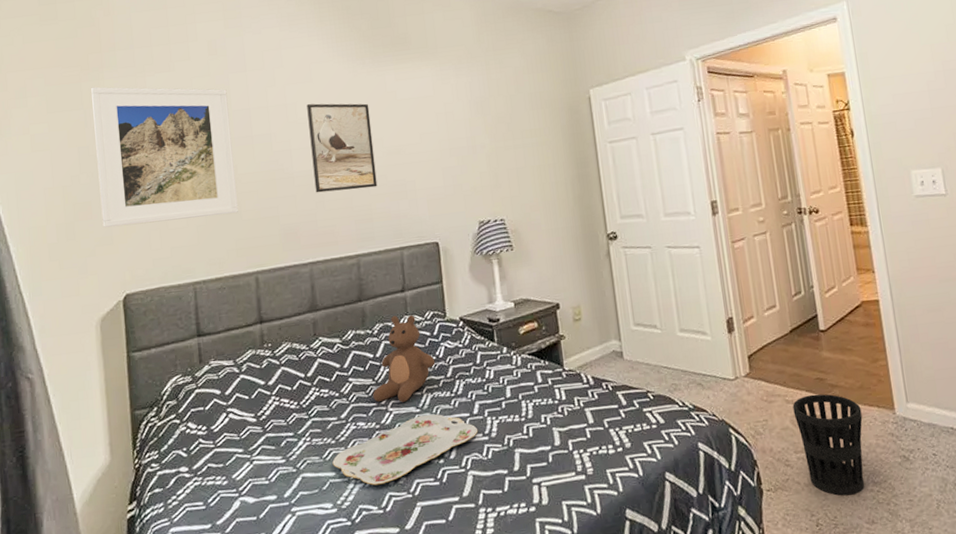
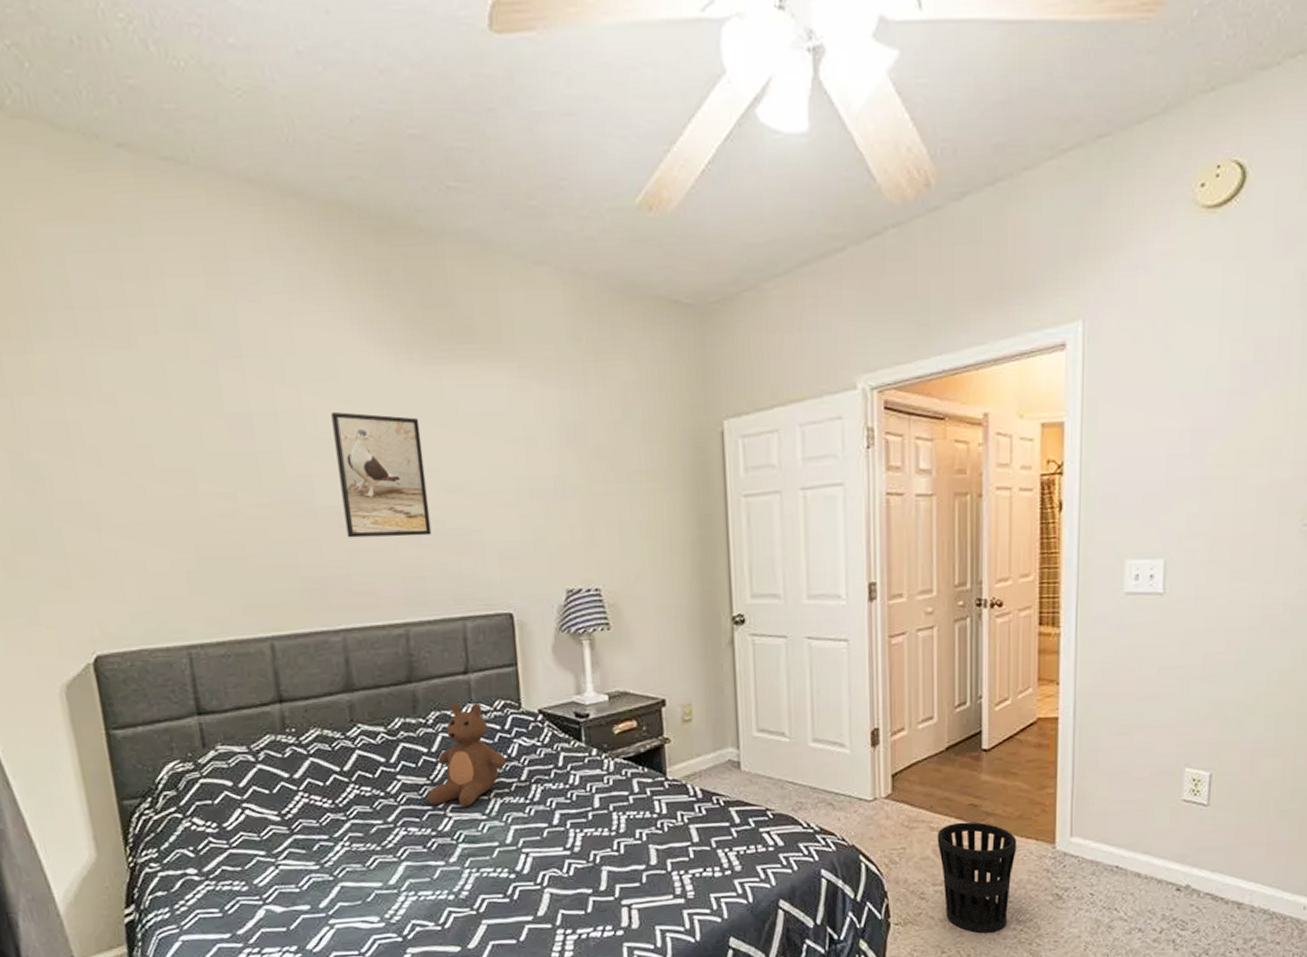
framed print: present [91,87,239,228] -> none [16,363,243,567]
serving tray: present [332,414,478,486] -> none [378,822,558,900]

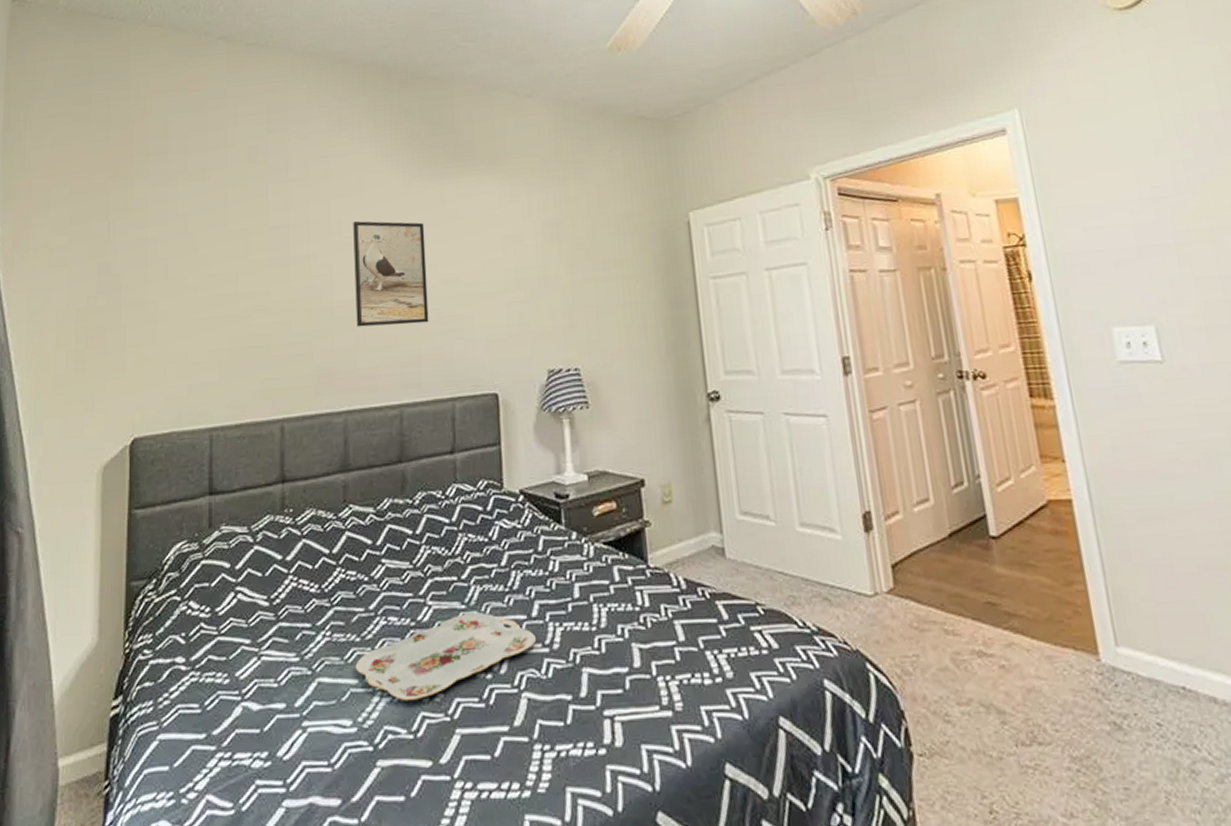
serving tray: none [378,822,558,900] -> present [355,613,537,701]
teddy bear: present [427,703,507,807] -> none [409,483,487,595]
wastebasket: present [937,822,1017,934] -> none [953,624,1059,773]

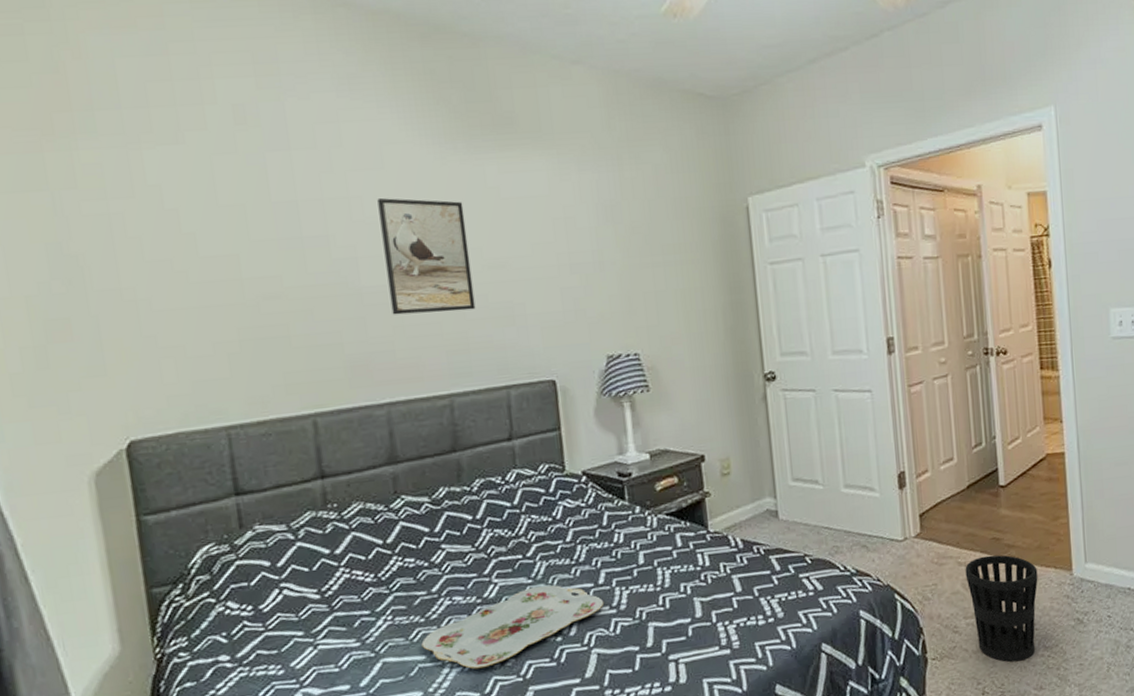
wastebasket: none [953,624,1059,773] -> present [965,555,1038,662]

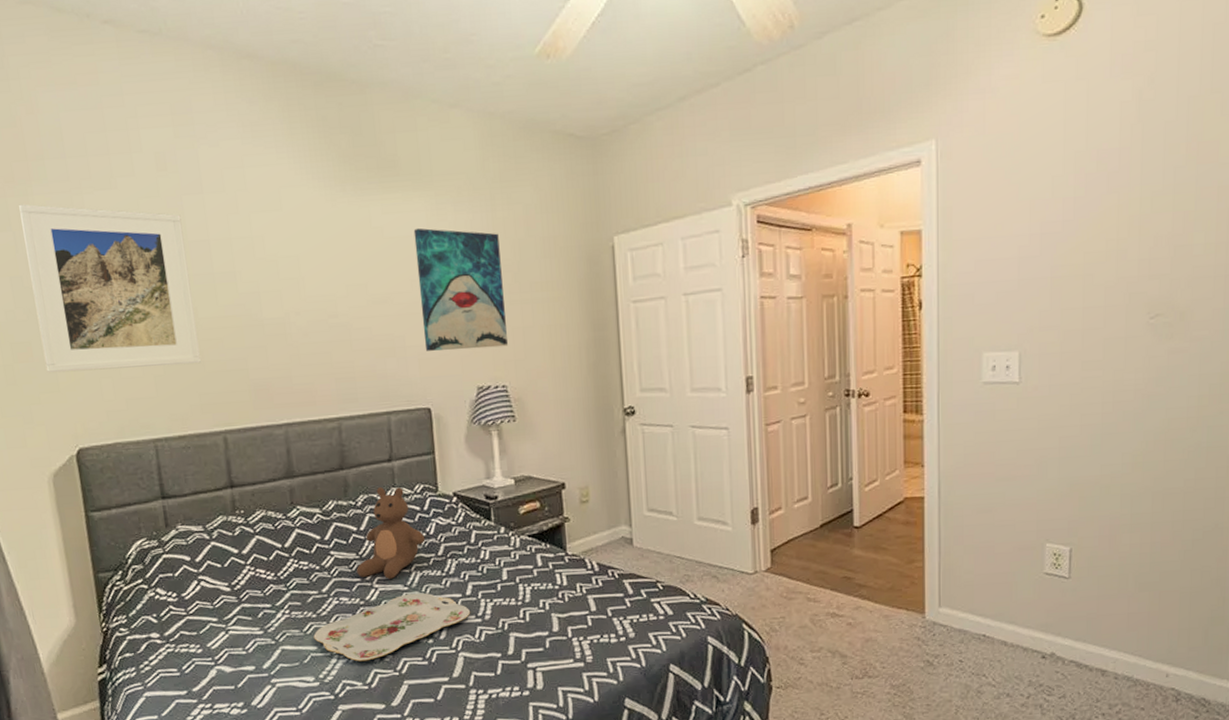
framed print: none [59,159,287,354] -> present [19,204,202,373]
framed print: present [377,198,476,315] -> none [276,237,361,345]
teddy bear: none [472,468,552,572] -> present [356,487,426,579]
wall art: none [534,188,639,319] -> present [413,228,508,351]
wastebasket: present [965,555,1038,662] -> none [814,593,888,697]

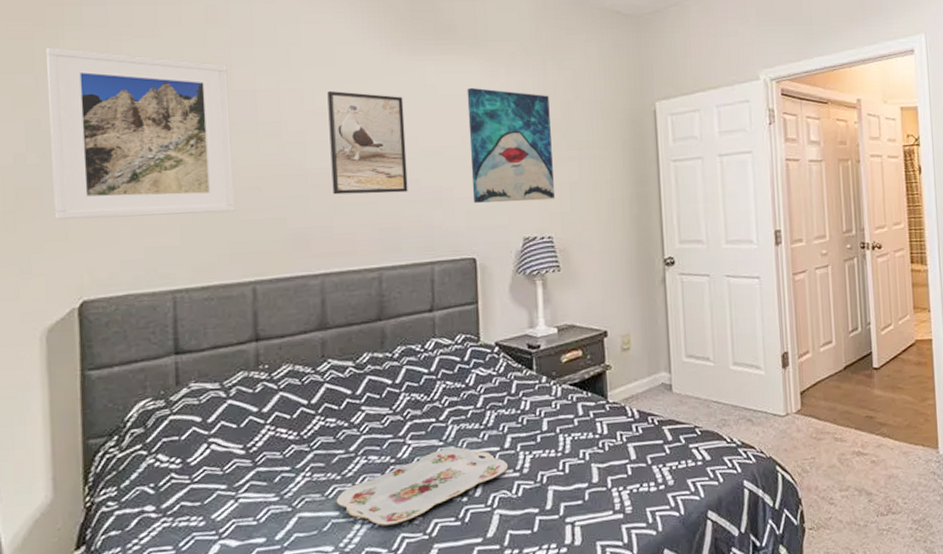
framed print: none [276,237,361,345] -> present [327,91,408,195]
teddy bear: present [356,487,426,579] -> none [389,338,464,434]

